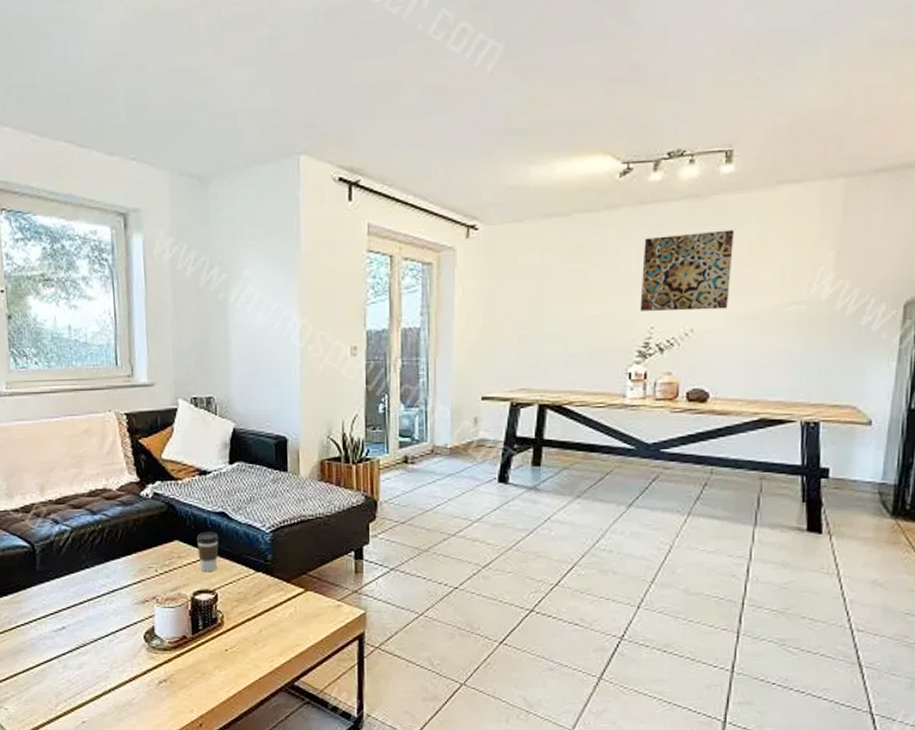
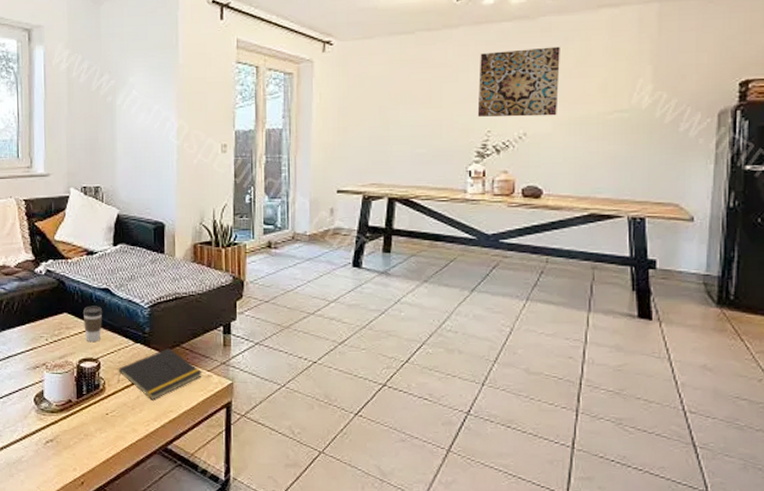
notepad: none [237,577,332,634] -> present [117,348,203,400]

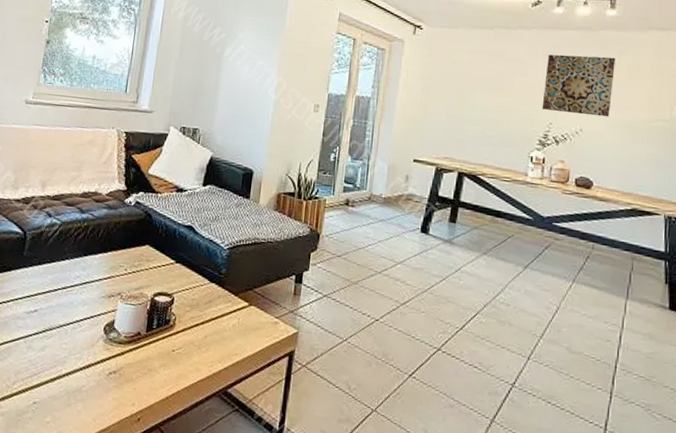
coffee cup: present [82,306,103,342] -> none [163,241,184,277]
notepad: present [117,348,203,400] -> none [188,291,271,342]

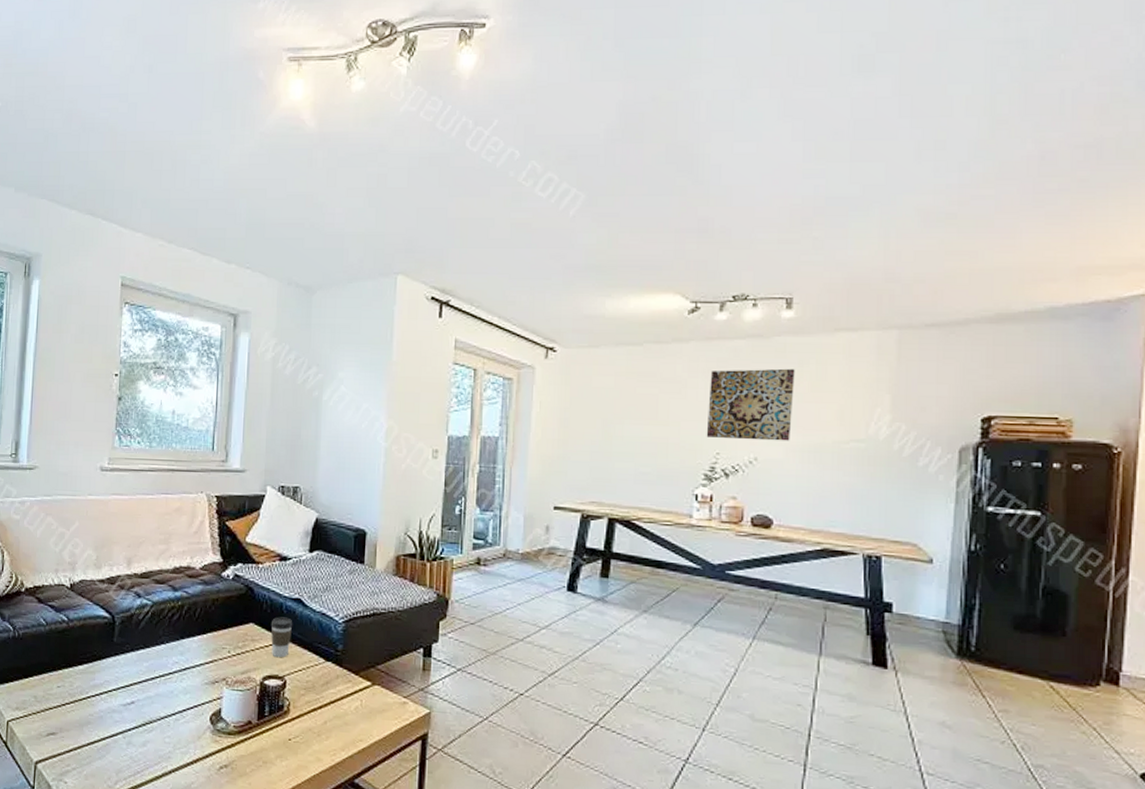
coffee cup: none [163,241,184,277] -> present [270,617,293,657]

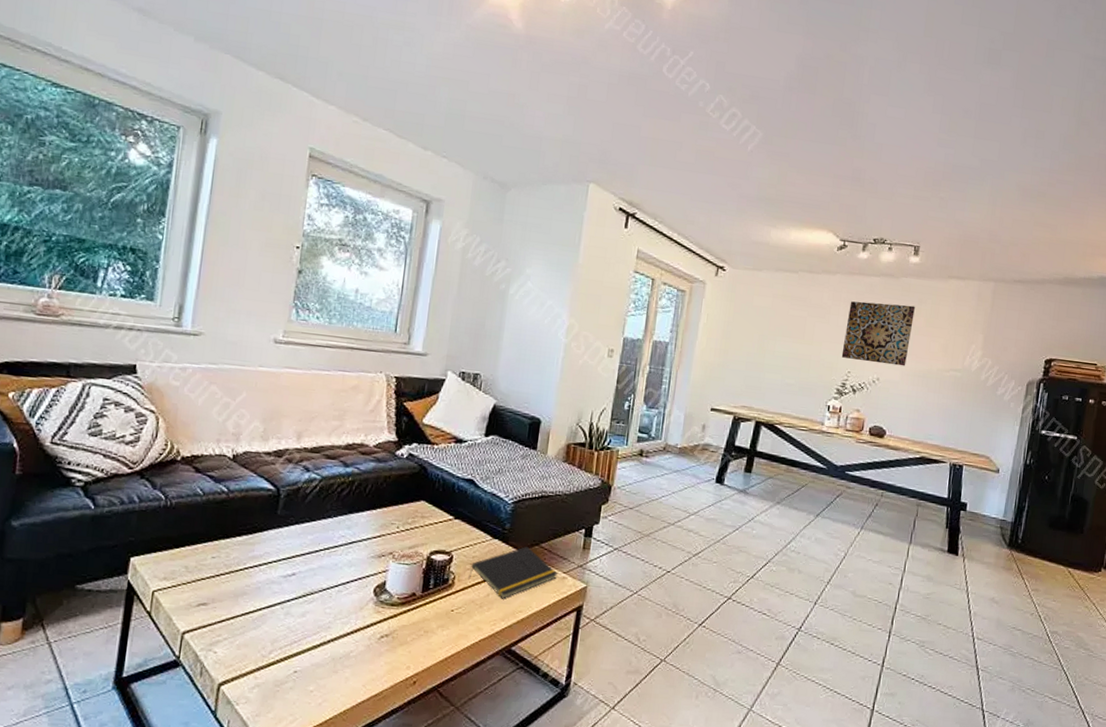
coffee cup: present [270,617,293,657] -> none [441,496,464,534]
notepad: none [304,669,398,727] -> present [468,547,559,599]

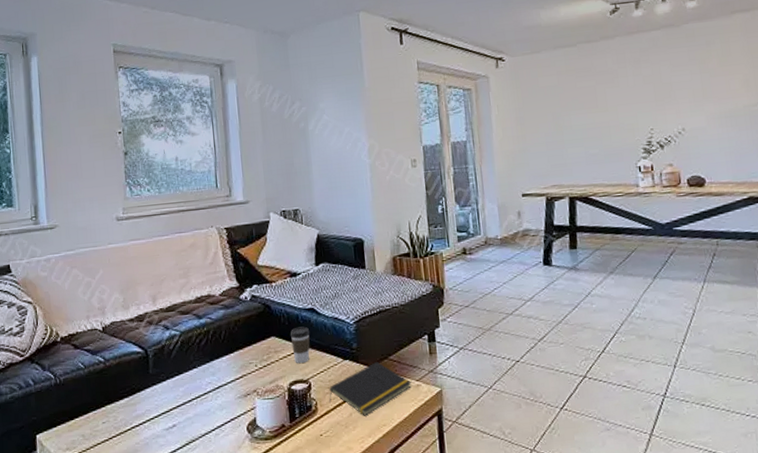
coffee cup: none [441,496,464,534] -> present [290,326,310,363]
wall art: present [841,301,915,366] -> none [636,49,709,117]

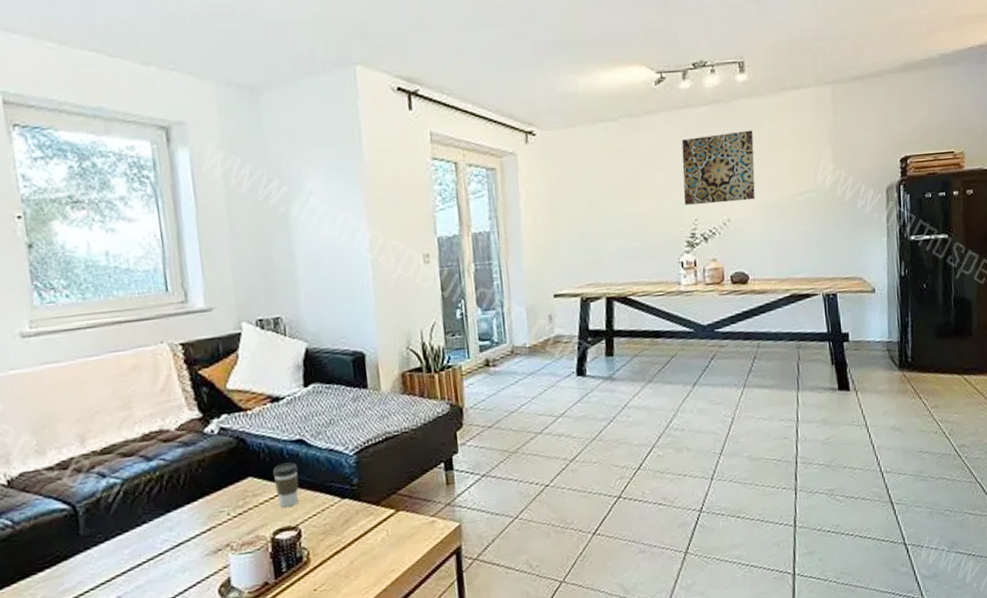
notepad: present [329,362,412,416] -> none [324,498,426,563]
wall art: none [636,49,709,117] -> present [681,130,755,205]

